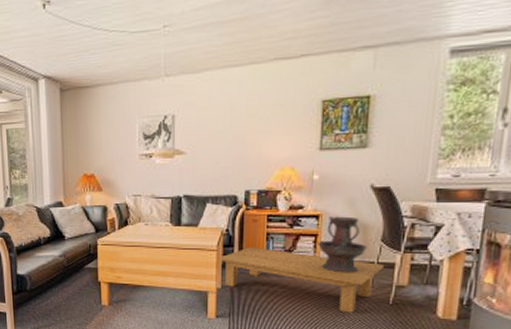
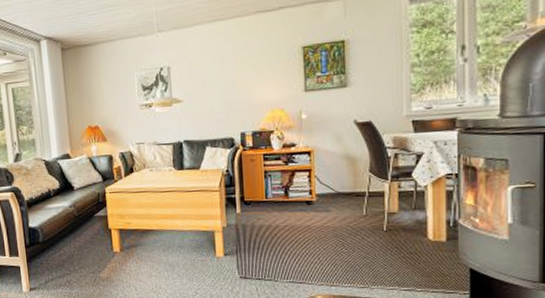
coffee table: present [219,247,385,313] -> none [222,185,376,242]
decorative urn: present [318,216,368,273] -> none [312,150,358,205]

